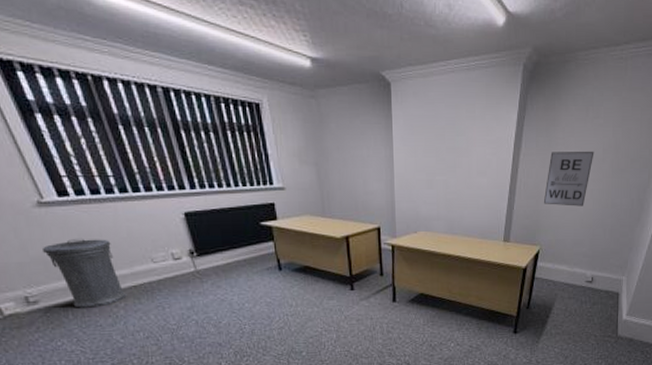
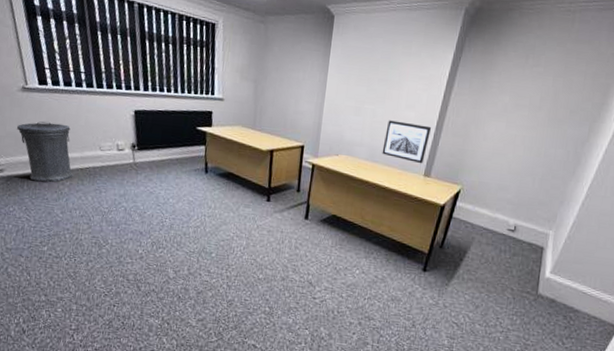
wall art: none [460,189,505,230] -> present [382,120,432,164]
wall art: present [543,151,594,206] -> none [470,94,531,152]

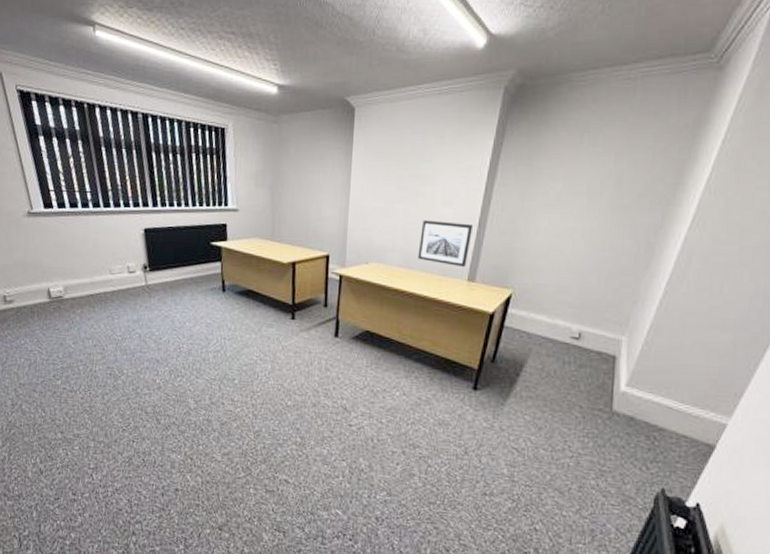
trash can: present [17,121,73,183] -> none [25,247,84,312]

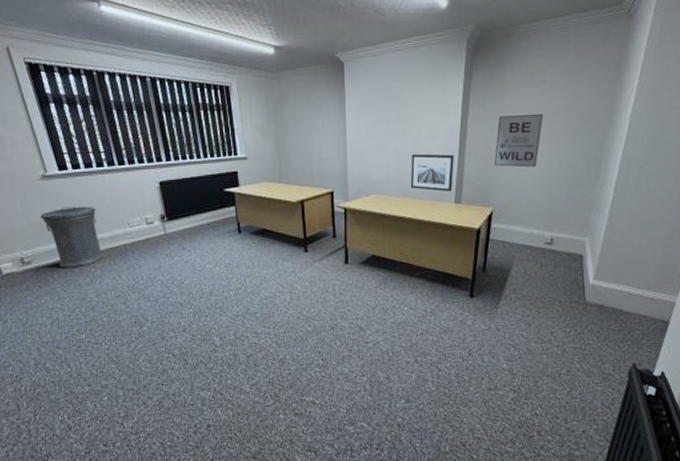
trash can: none [25,247,84,312] -> present [41,206,104,268]
wall art: none [520,182,589,247] -> present [494,113,544,167]

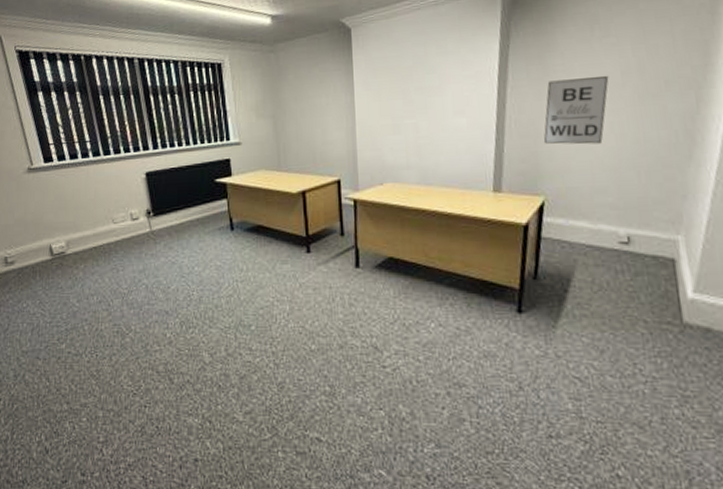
trash can: present [41,206,104,268] -> none [25,201,87,269]
wall art: present [410,154,455,192] -> none [435,131,491,178]

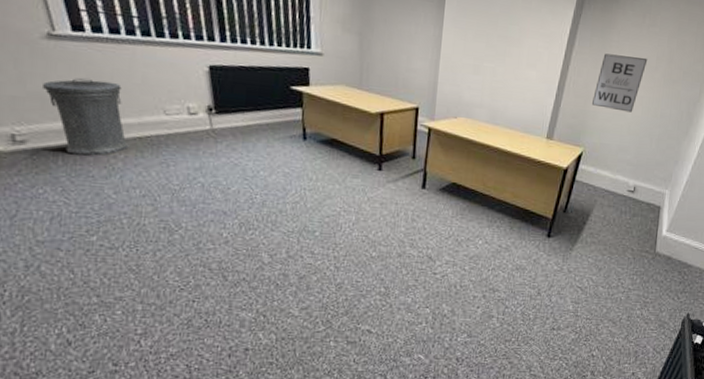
trash can: none [25,201,87,269] -> present [43,78,129,156]

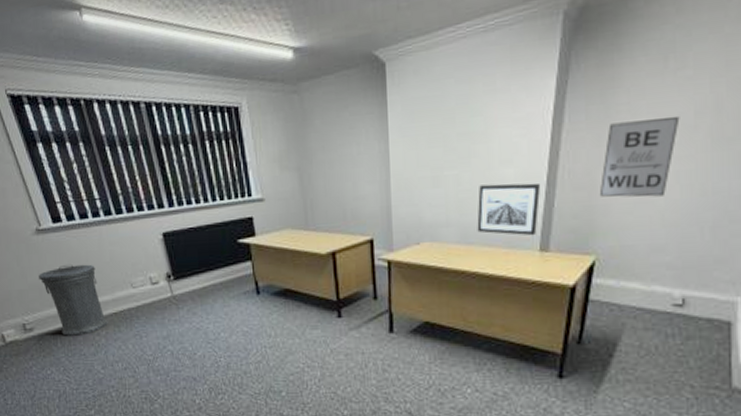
wall art: none [503,79,554,126] -> present [477,182,541,236]

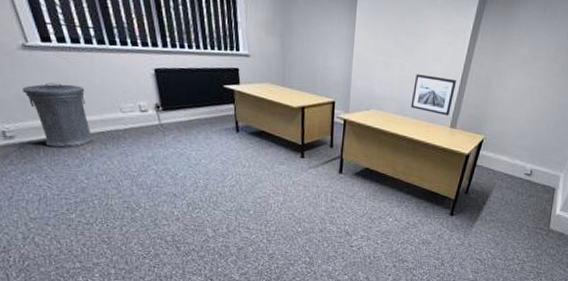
wall art: present [599,115,680,197] -> none [492,47,547,102]

